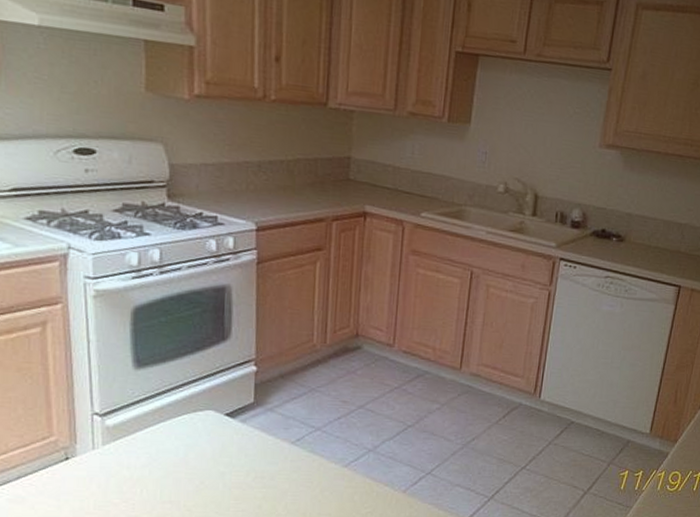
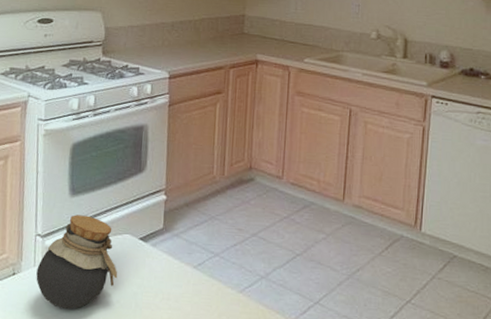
jar: none [96,390,201,493] -> present [36,215,118,309]

